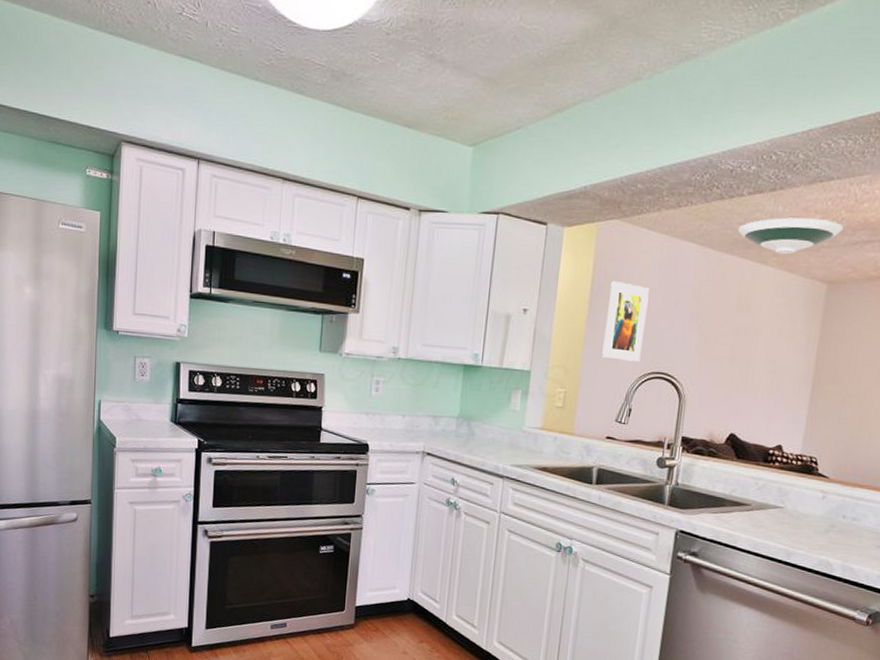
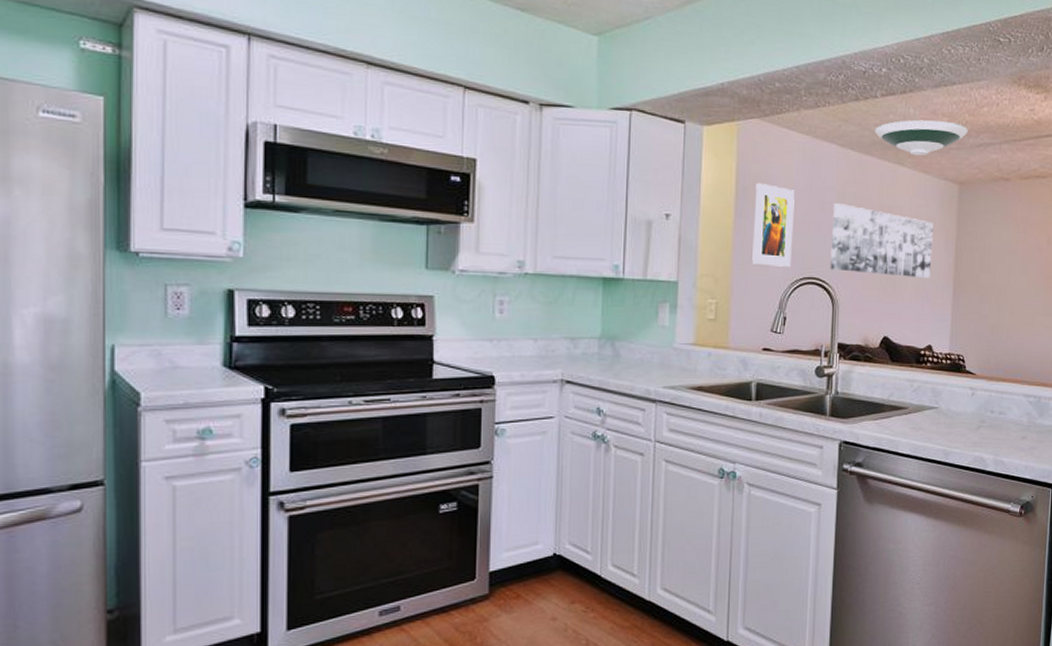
wall art: none [679,301,795,379] -> present [830,203,934,279]

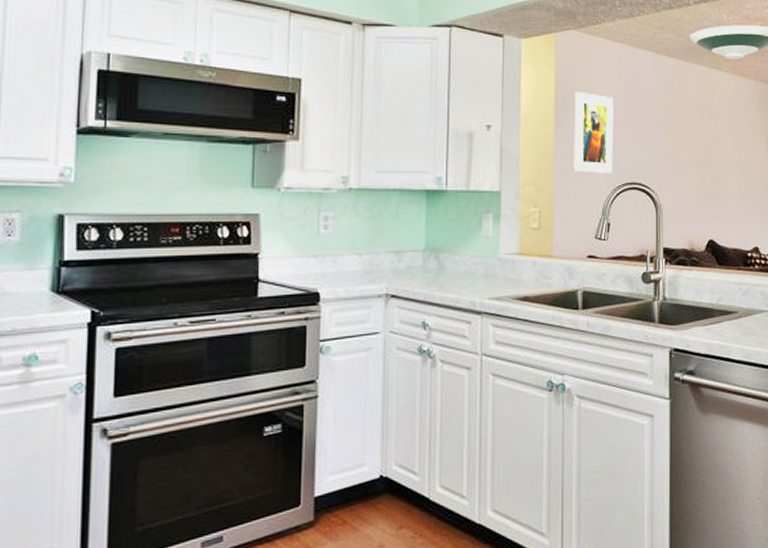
wall art: present [830,203,934,279] -> none [652,109,754,180]

